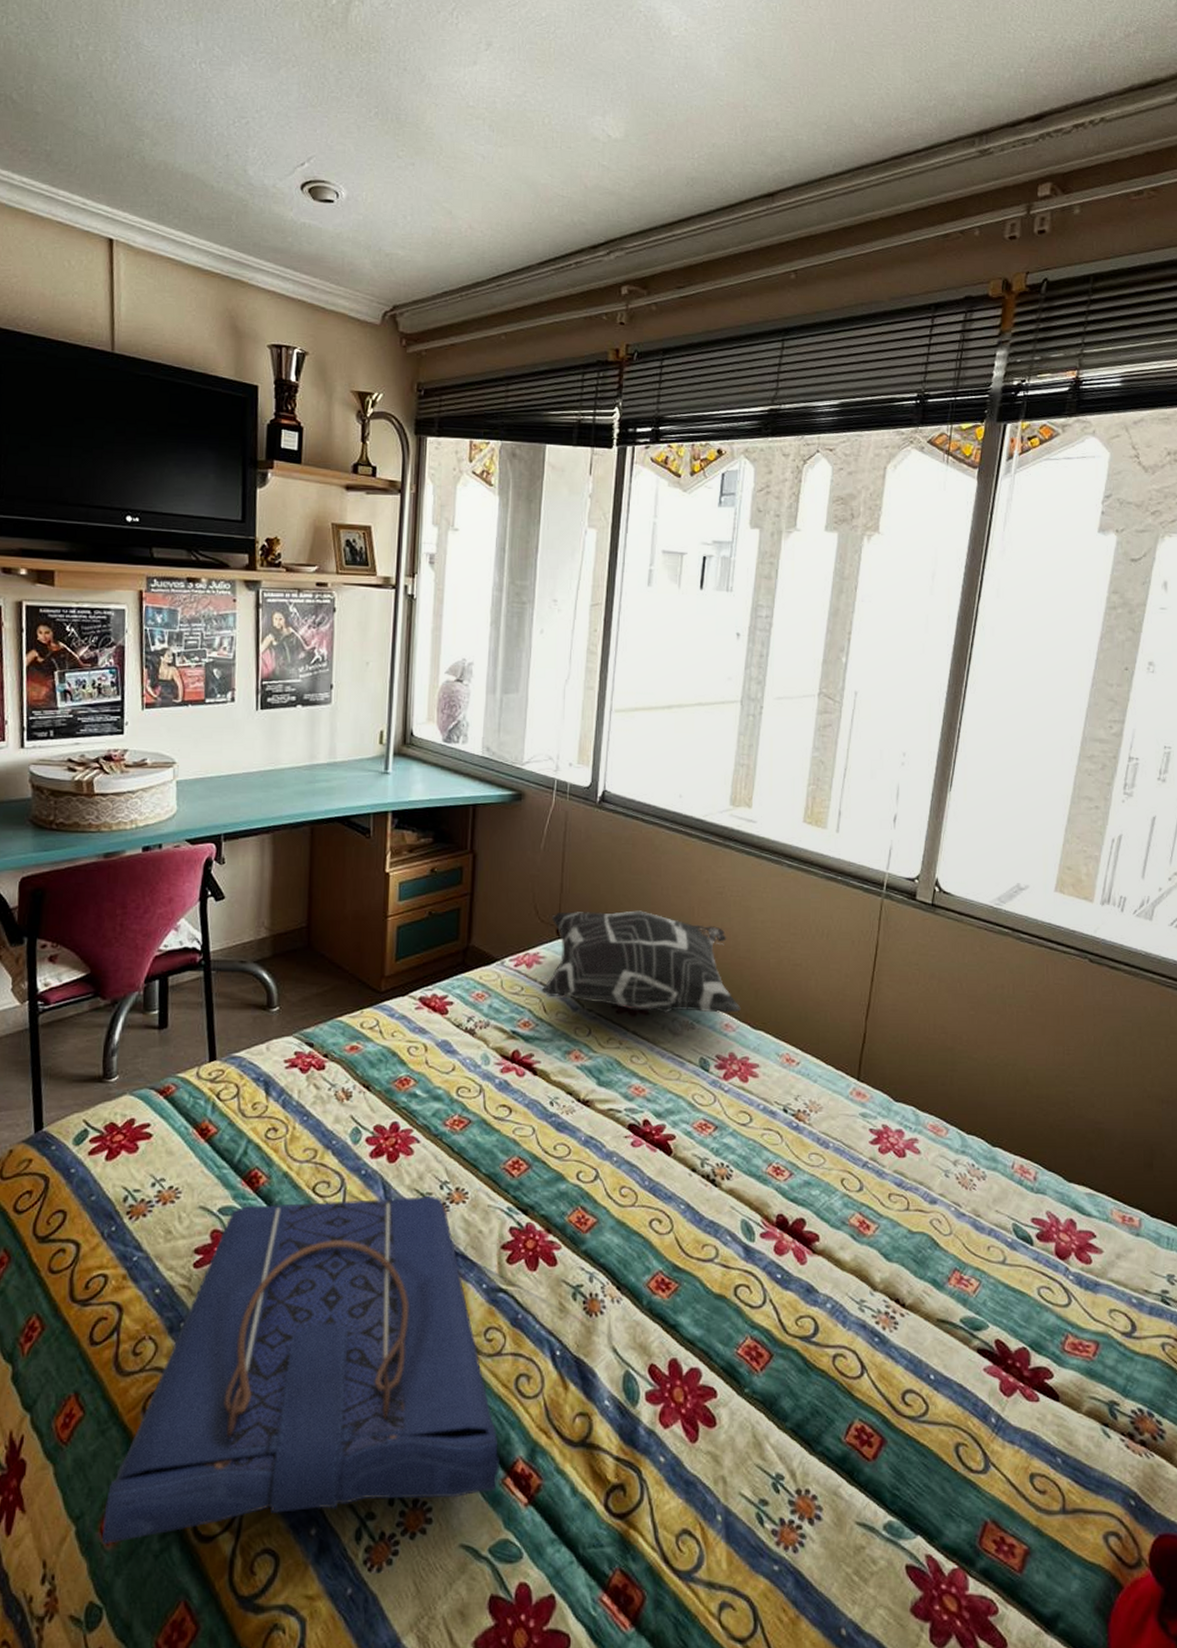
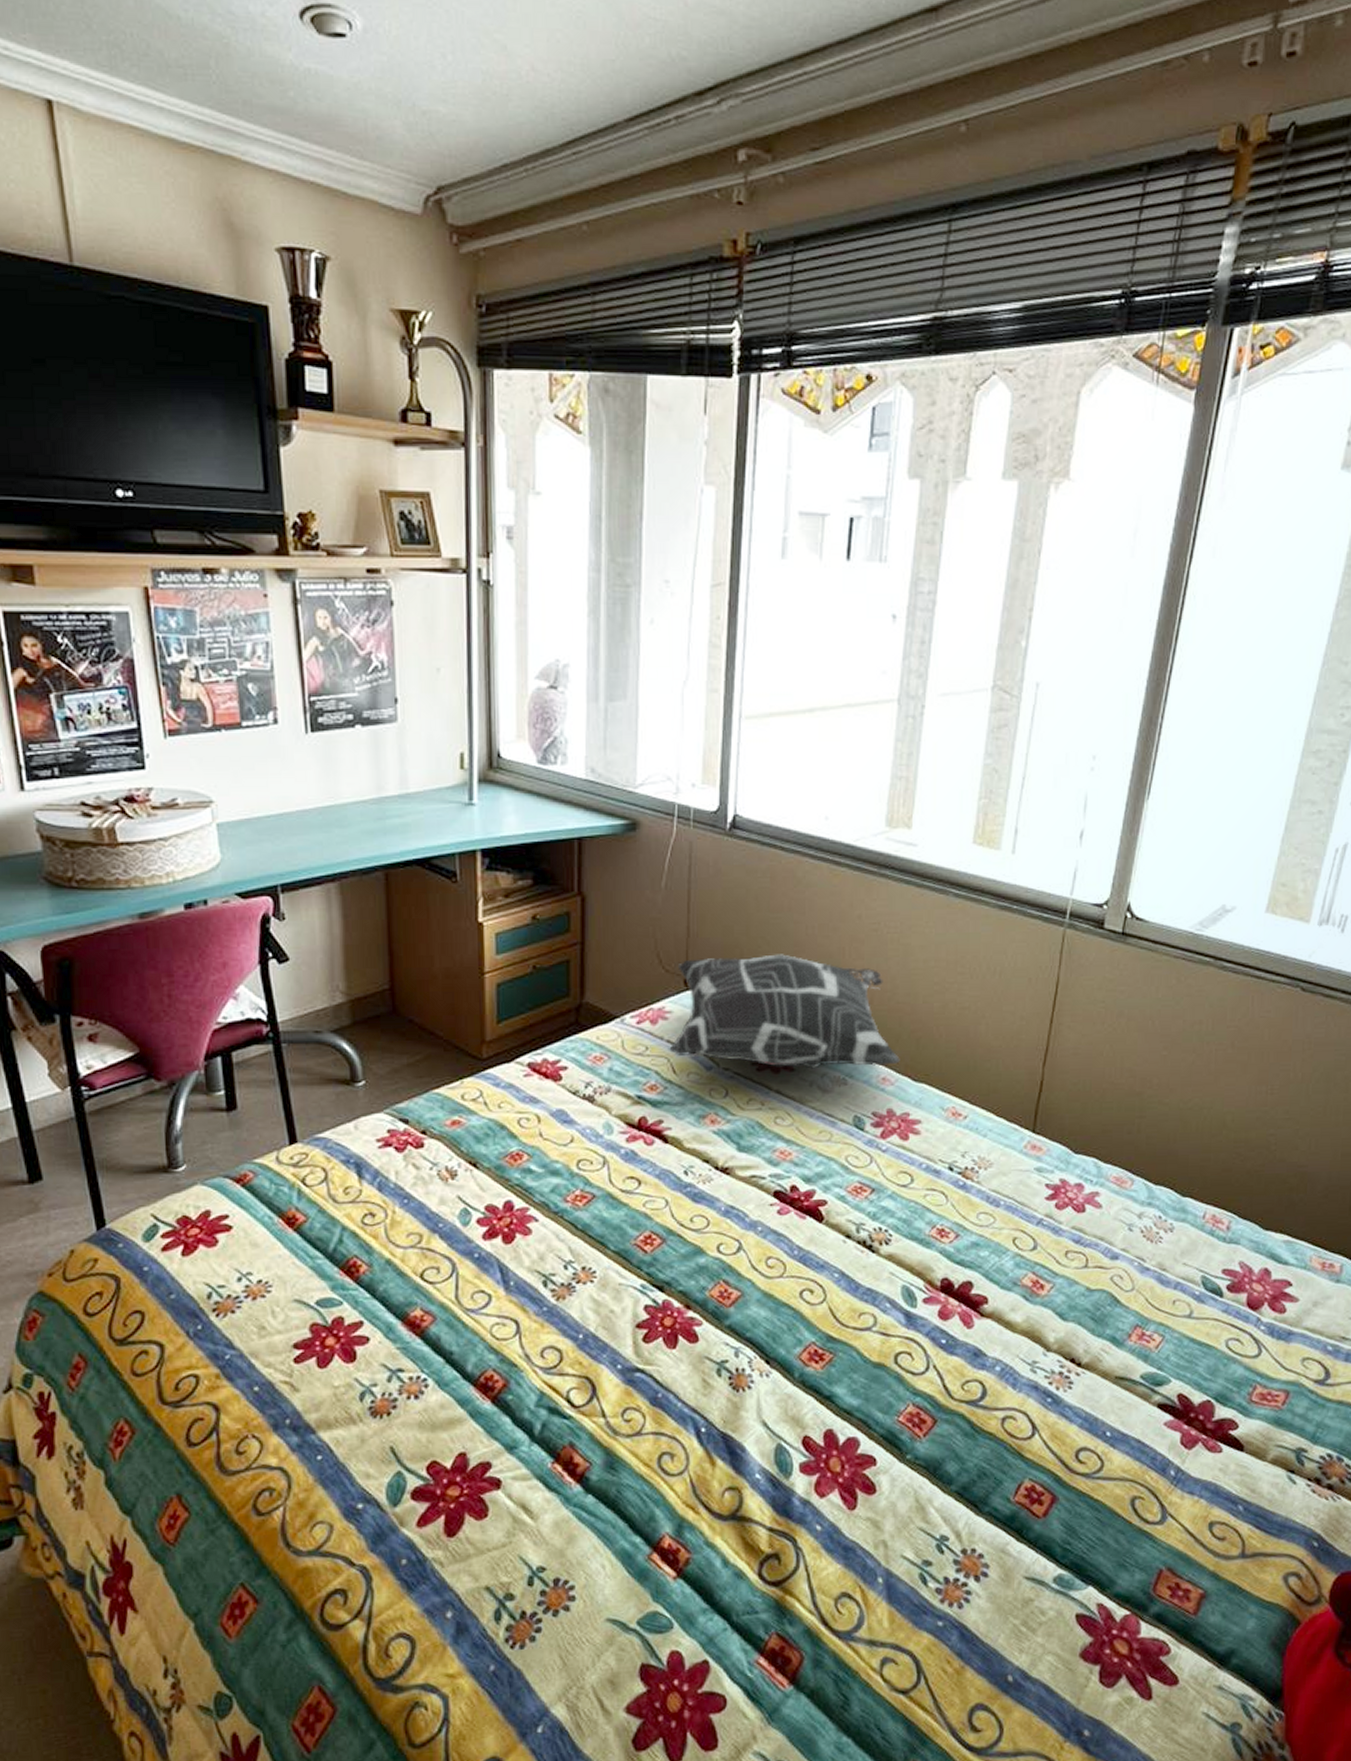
tote bag: present [102,1195,499,1544] -> none [223,1276,644,1638]

